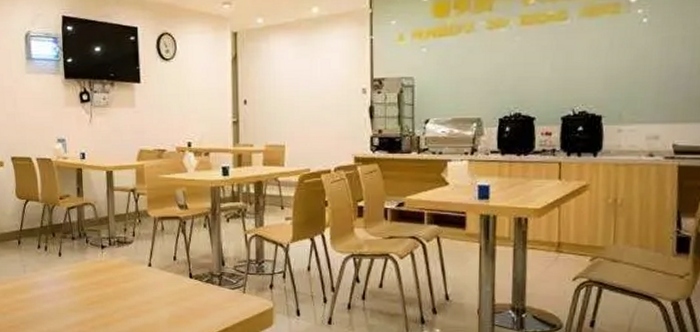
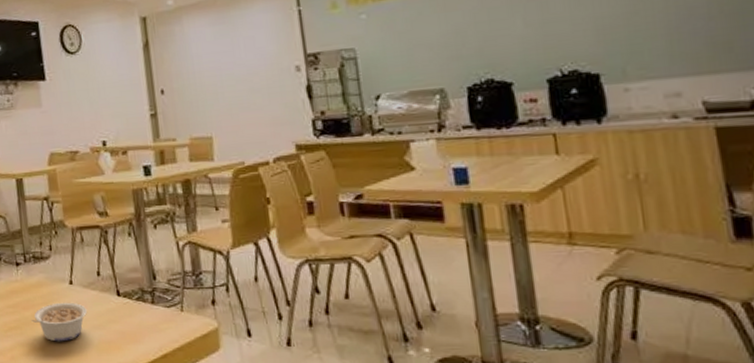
legume: none [112,281,162,315] -> present [31,302,87,342]

